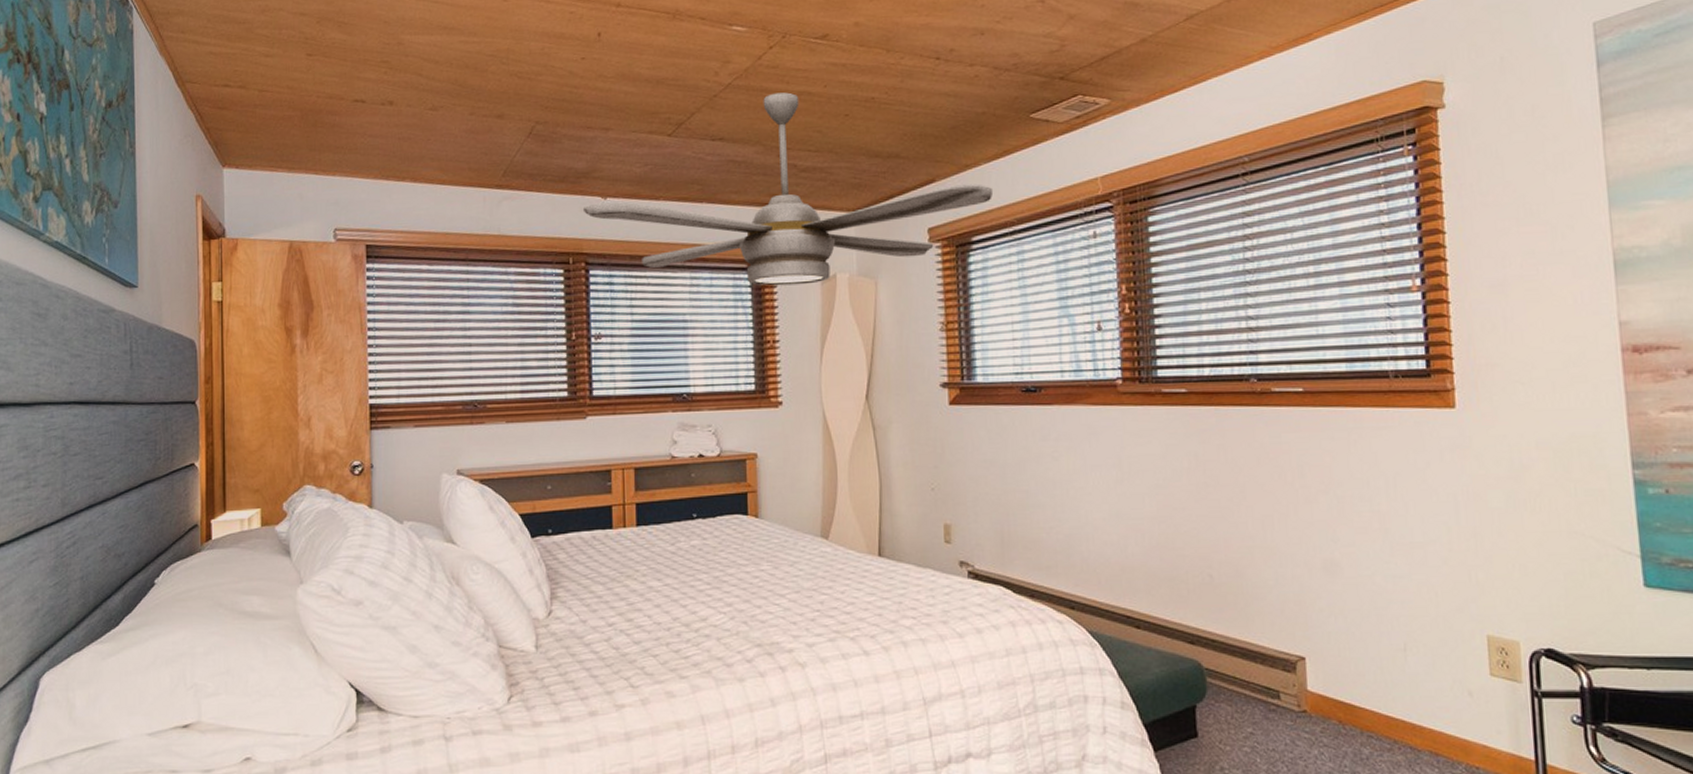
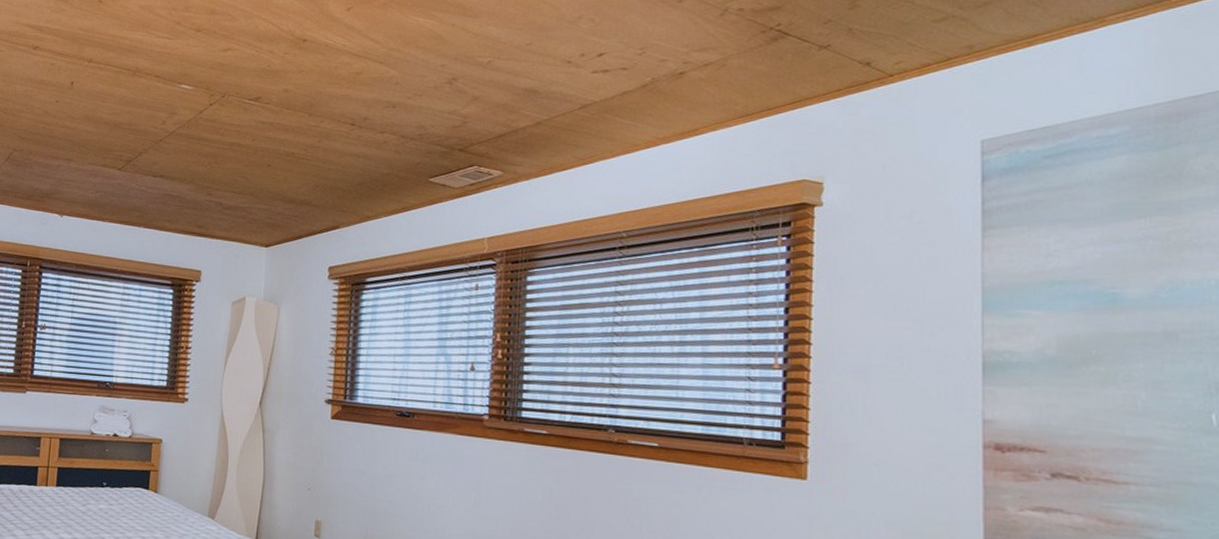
ceiling fan: present [584,92,992,286] -> none [43,142,389,303]

